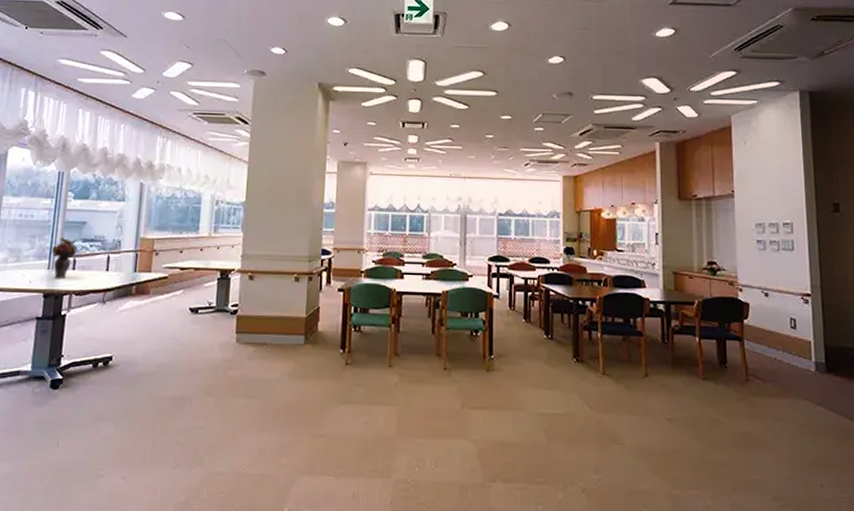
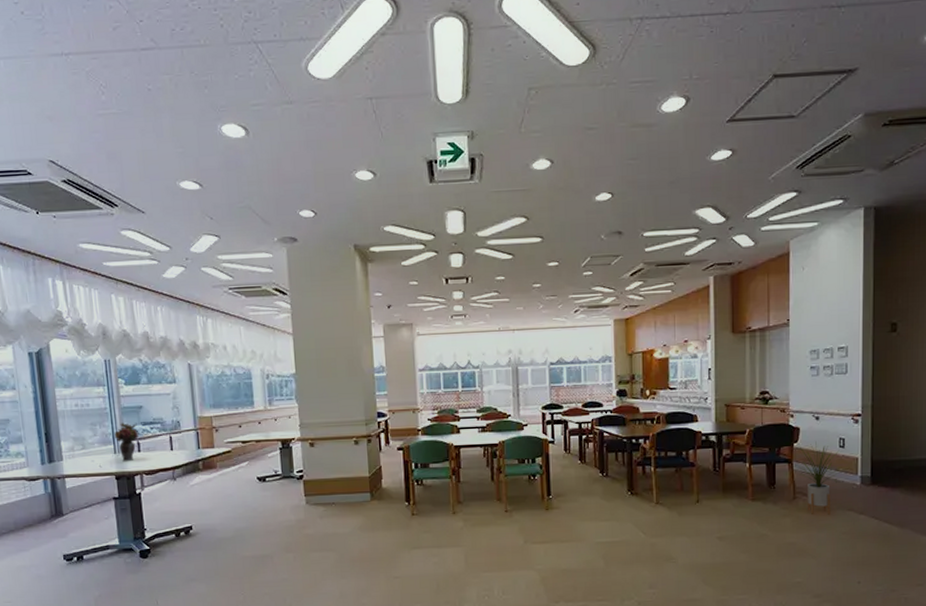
house plant: none [749,319,792,404] -> present [799,441,840,516]

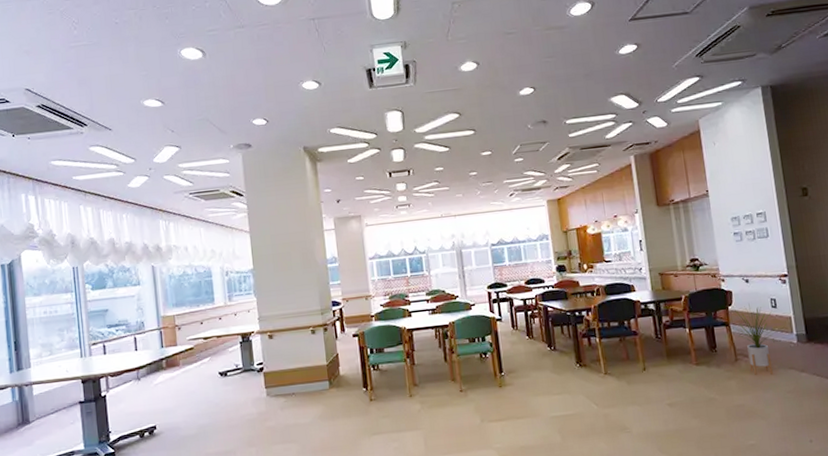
flower arrangement: present [114,423,139,462] -> none [80,326,105,365]

